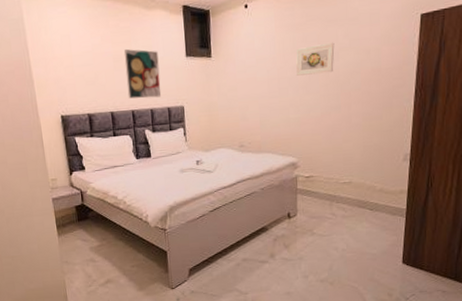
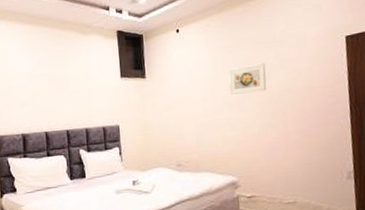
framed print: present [123,48,162,99] -> none [59,70,97,119]

